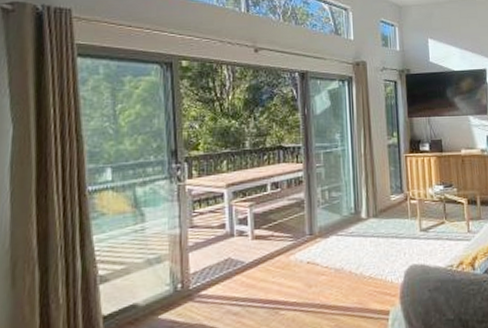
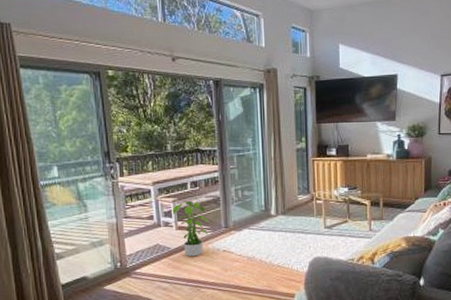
potted plant: none [248,202,292,272] -> present [172,198,210,257]

